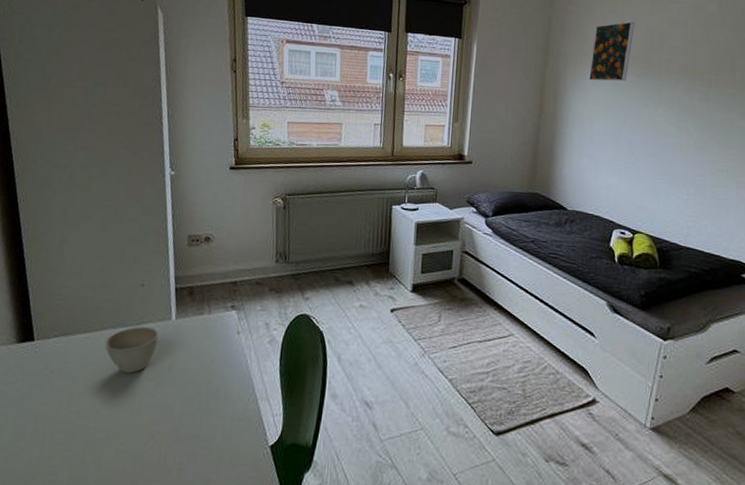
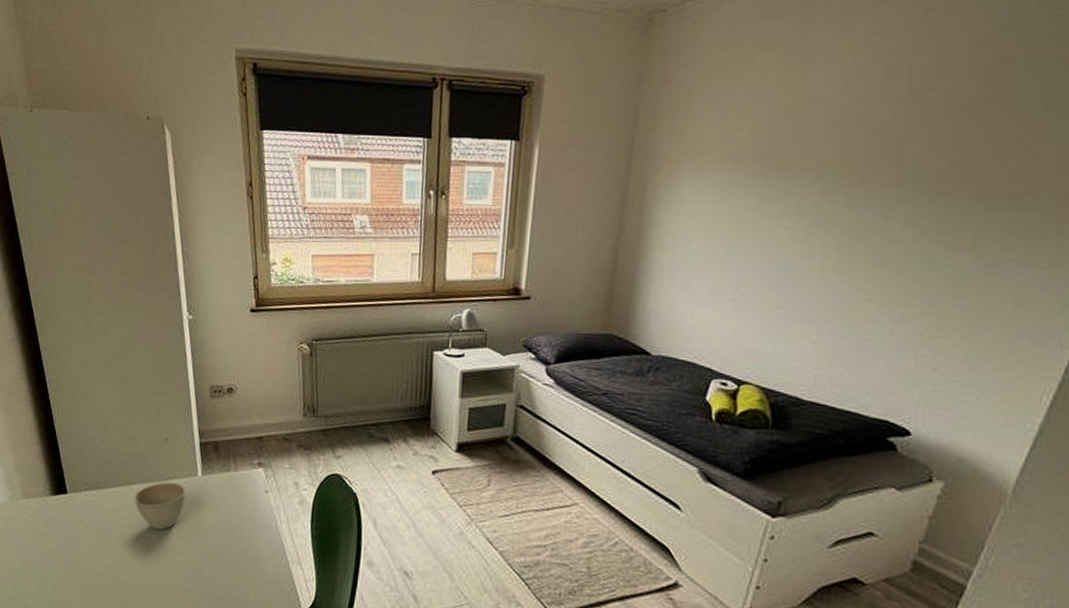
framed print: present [589,21,635,82] -> none [688,102,757,187]

